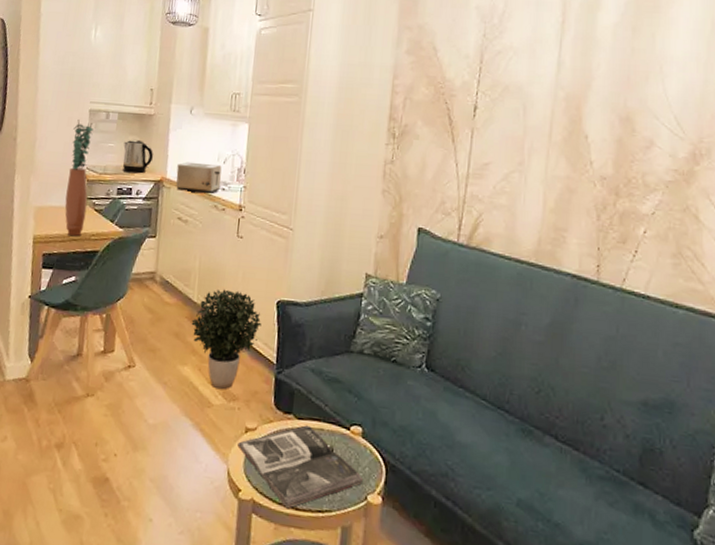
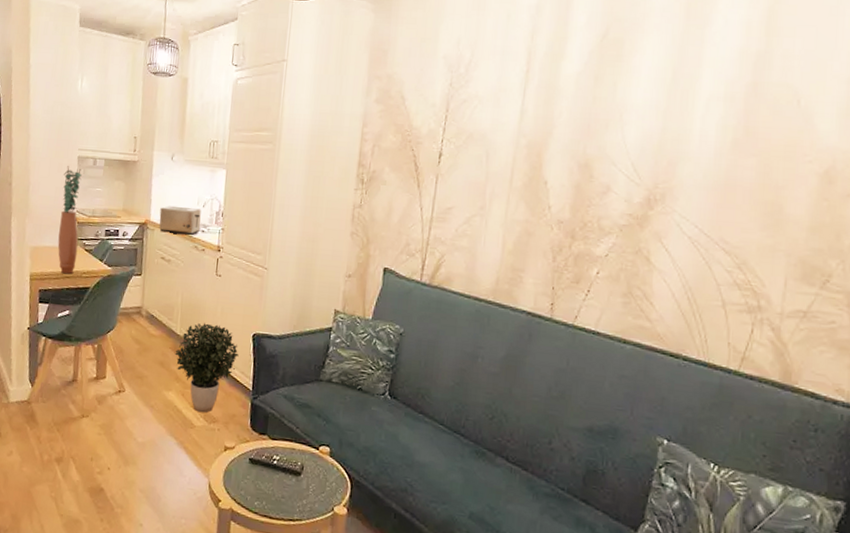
kettle: present [122,139,153,174] -> none [109,184,138,217]
magazine: present [237,425,364,509] -> none [217,445,331,518]

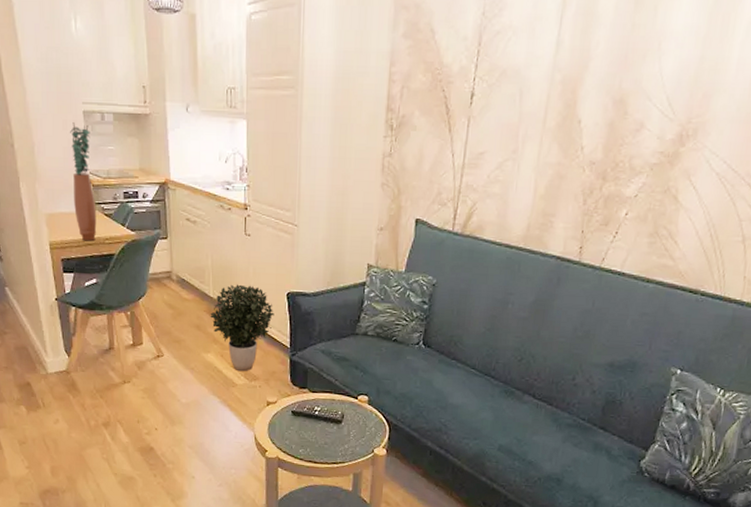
toaster: present [159,205,201,236] -> none [180,162,225,195]

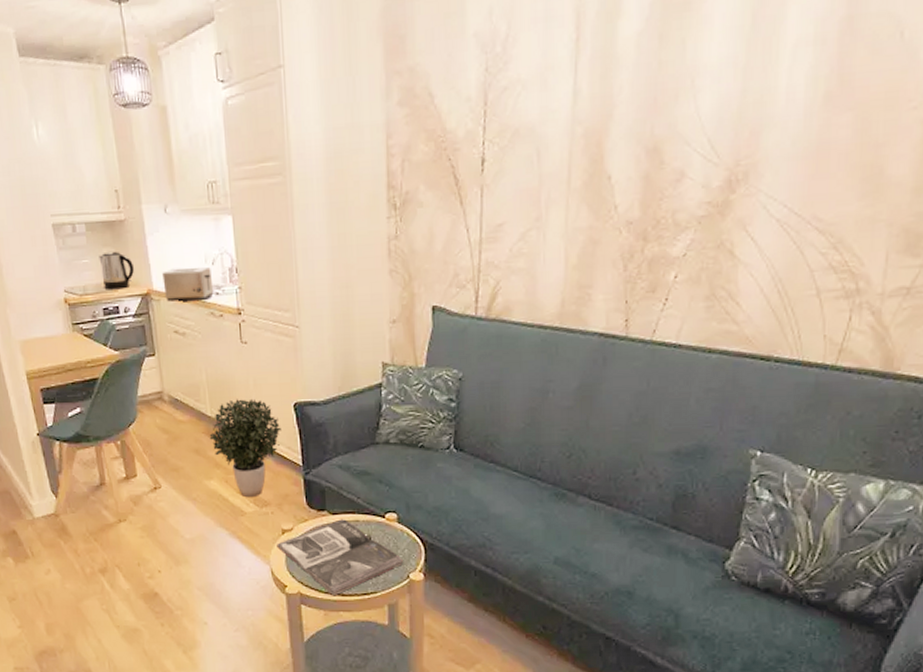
vase: present [70,122,97,241] -> none [40,237,77,367]
kettle: none [123,141,154,177] -> present [99,251,134,290]
toaster: none [180,162,225,195] -> present [162,267,214,302]
magazine: none [261,397,371,463] -> present [277,519,404,596]

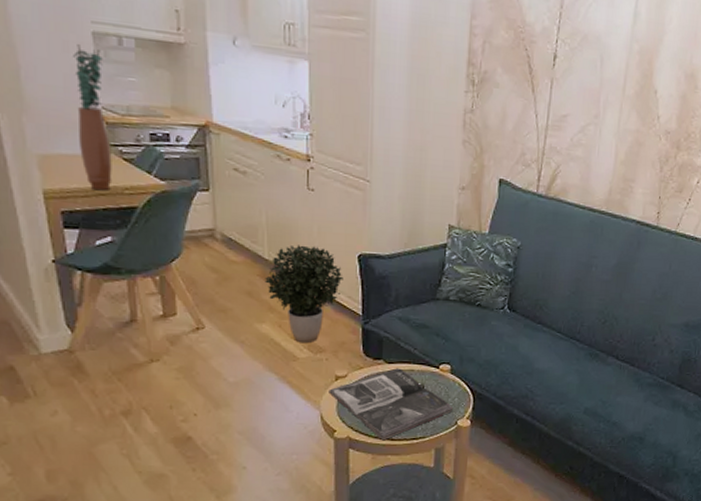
vase: none [40,237,77,367] -> present [73,44,112,191]
kettle: present [99,251,134,290] -> none [149,73,191,117]
toaster: present [162,267,214,302] -> none [225,103,282,142]

